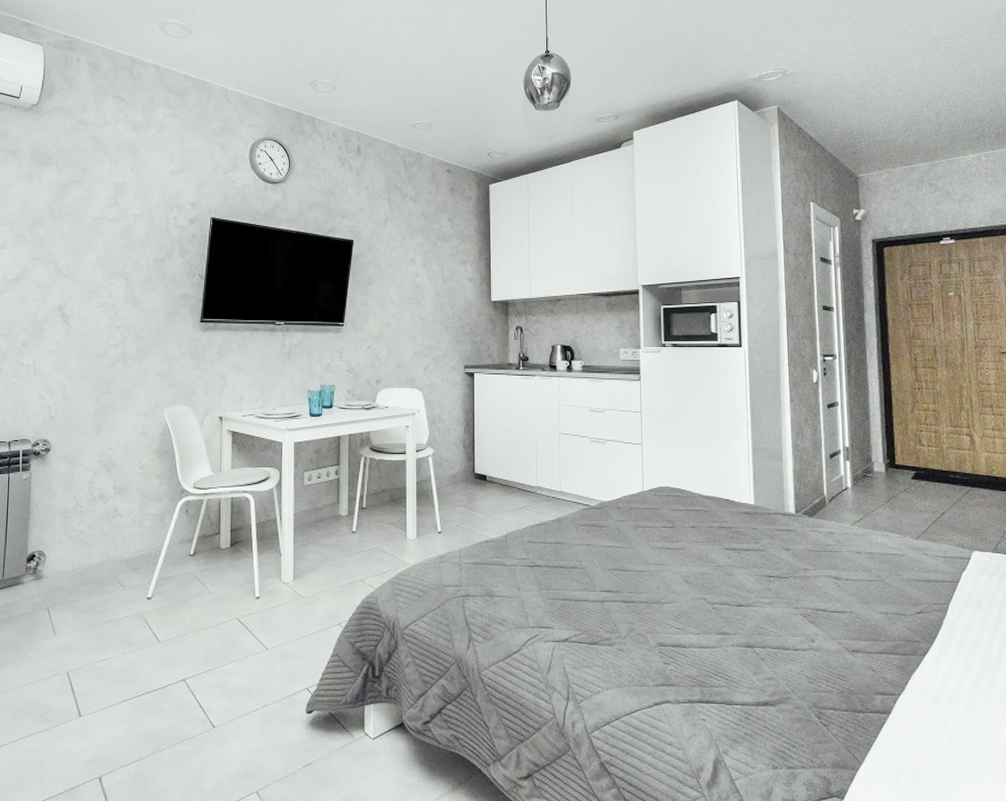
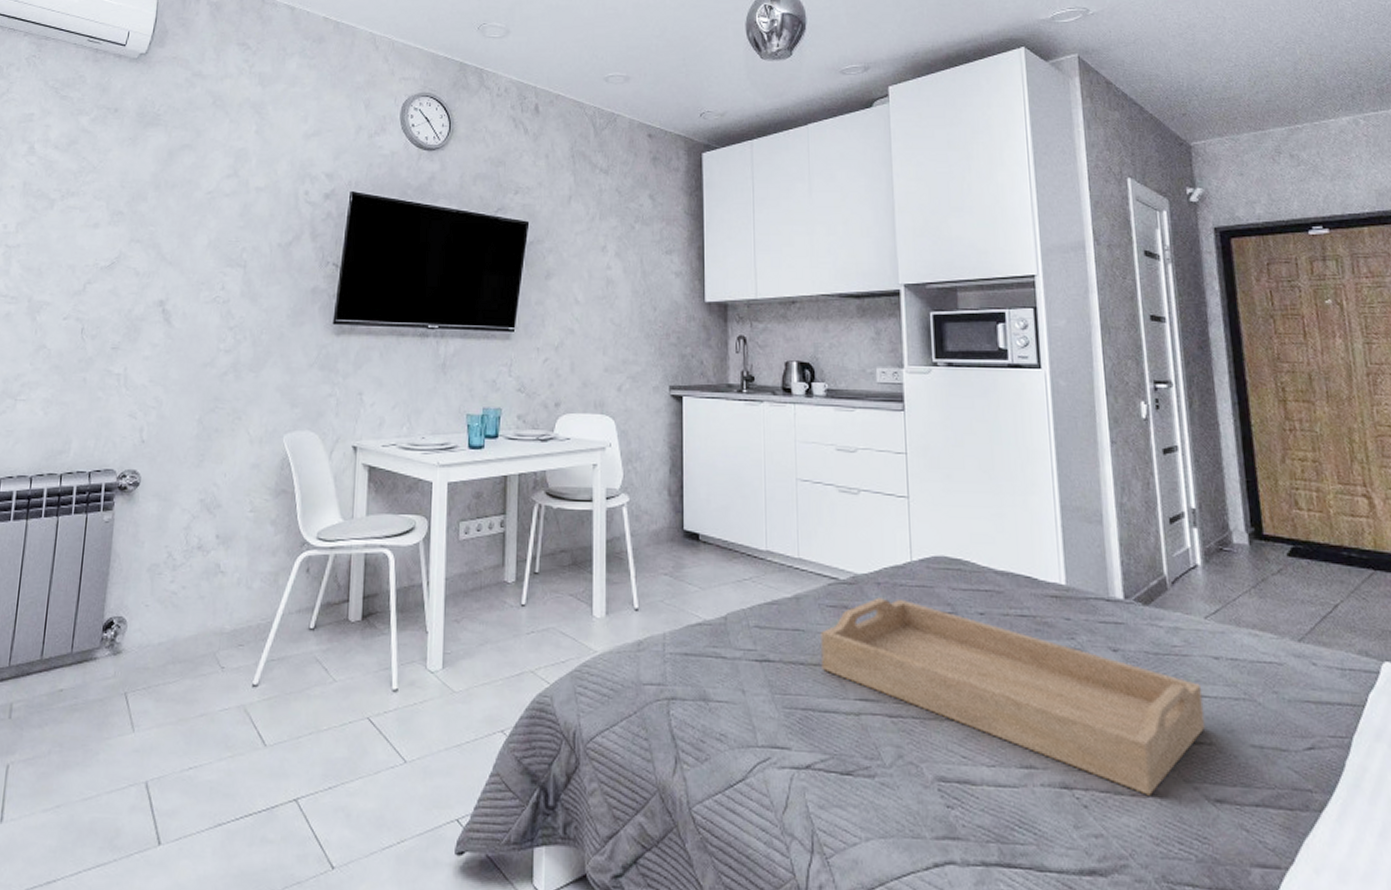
serving tray: none [576,518,849,650] -> present [821,597,1206,796]

